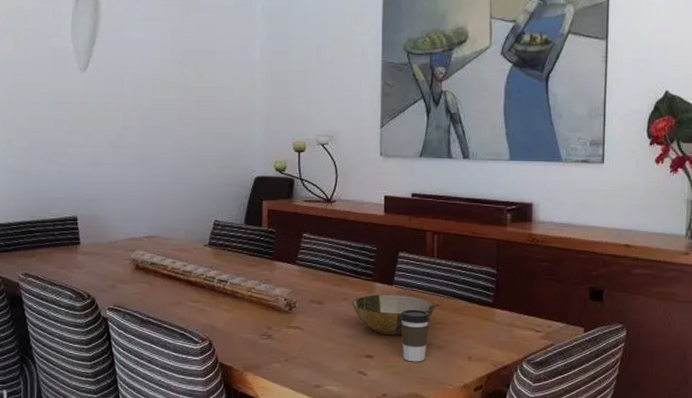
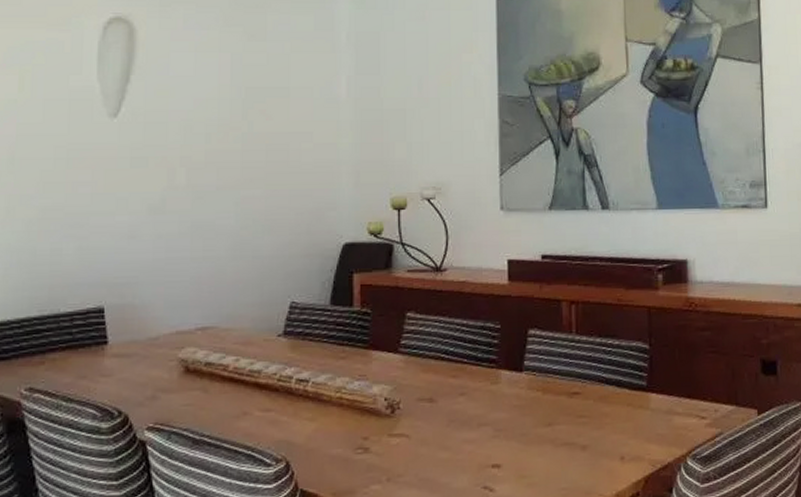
bowl: present [352,294,436,335] -> none [472,382,578,437]
coffee cup: present [400,309,430,362] -> none [534,400,571,469]

